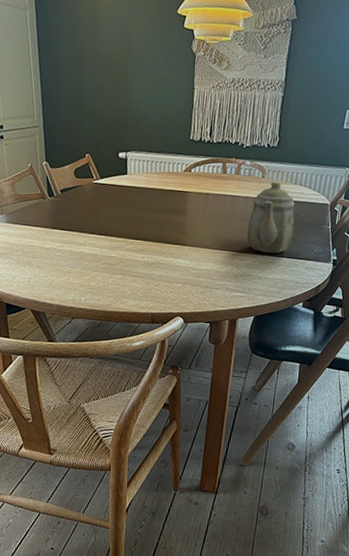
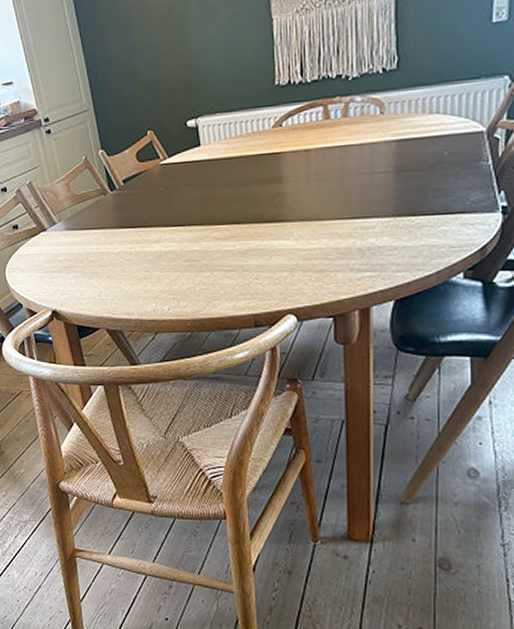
teapot: present [247,181,295,254] -> none [369,115,437,213]

